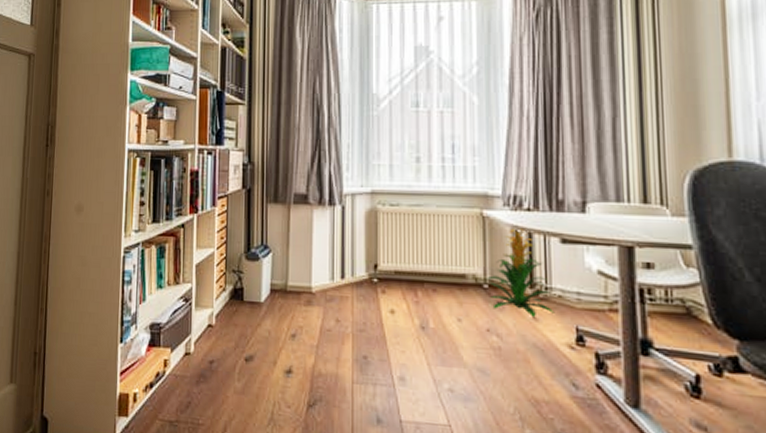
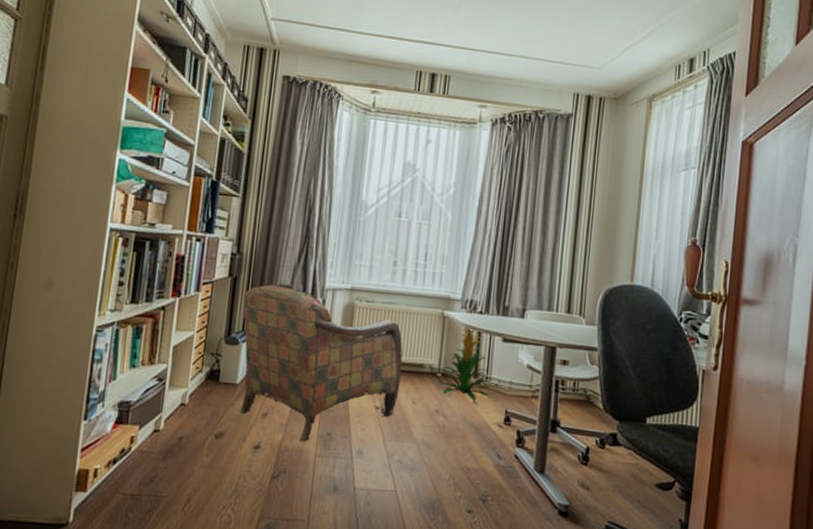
armchair: none [259,193,440,367] -> present [239,284,403,443]

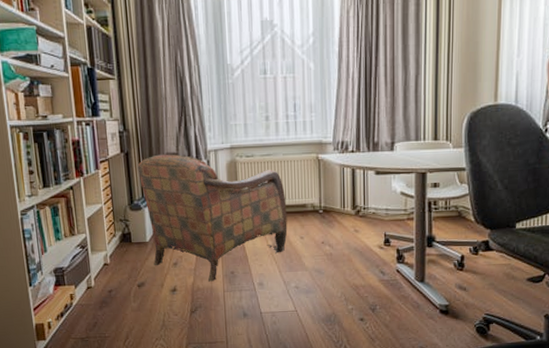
indoor plant: present [439,326,491,401] -> none [320,165,370,230]

